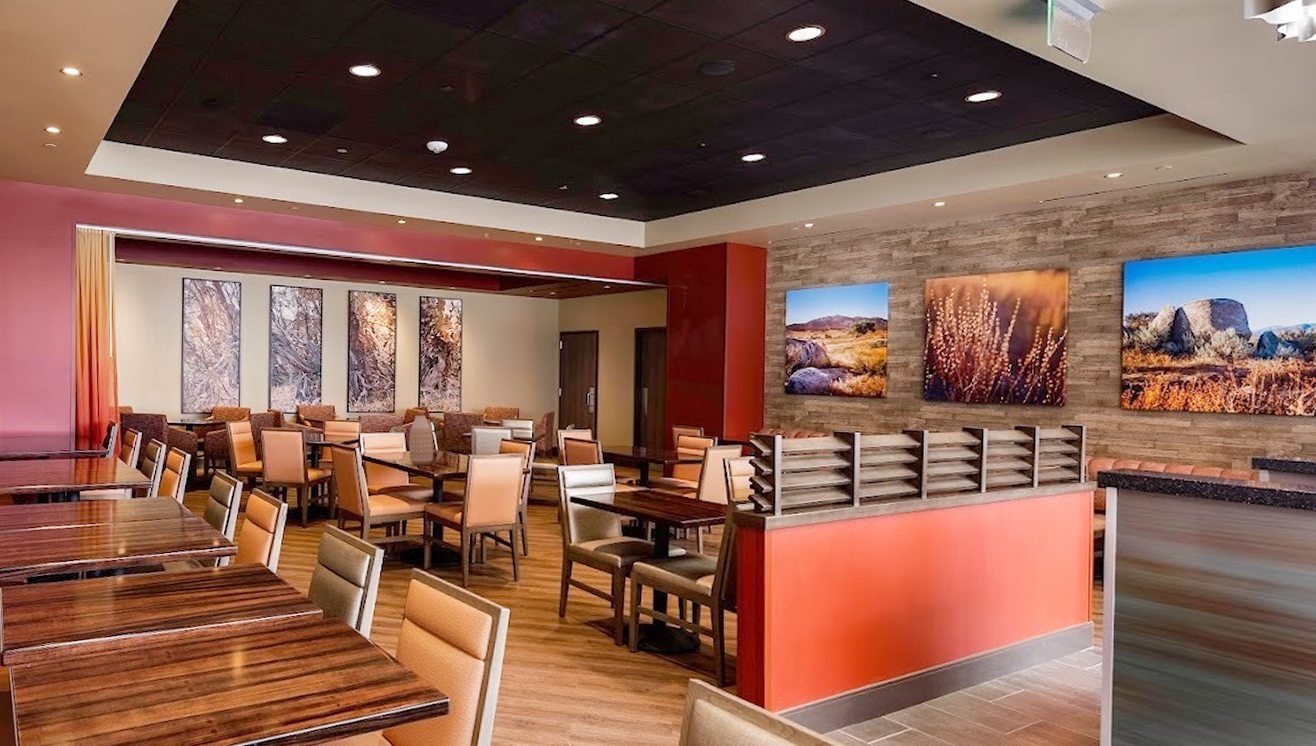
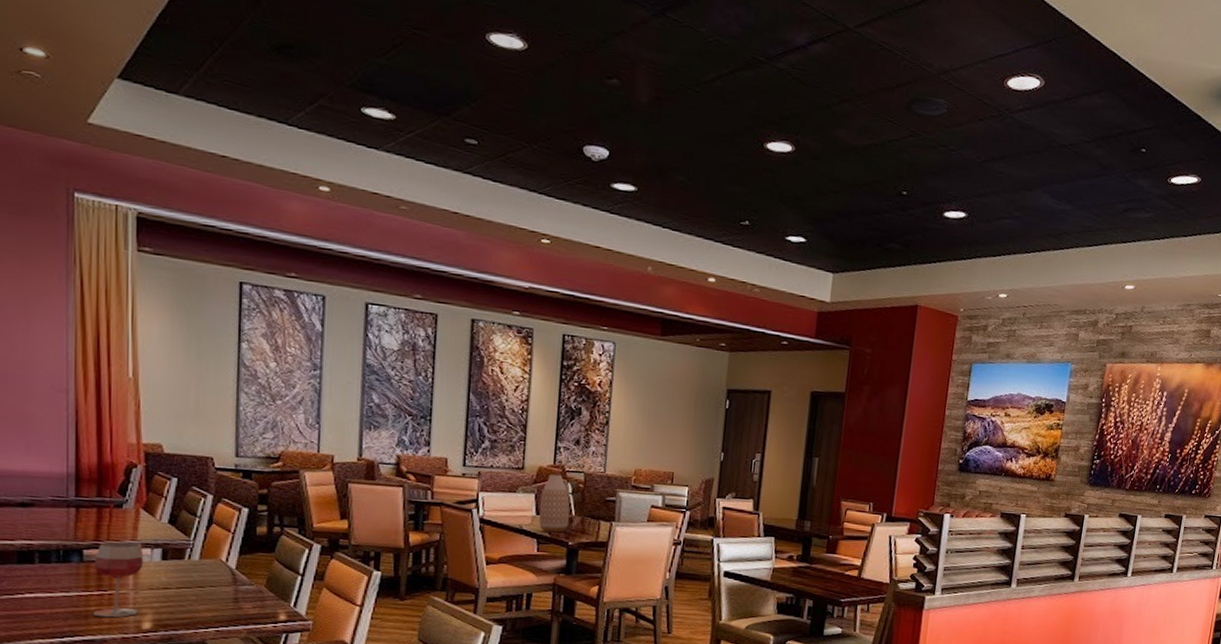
wineglass: none [86,484,120,545] -> present [92,541,144,618]

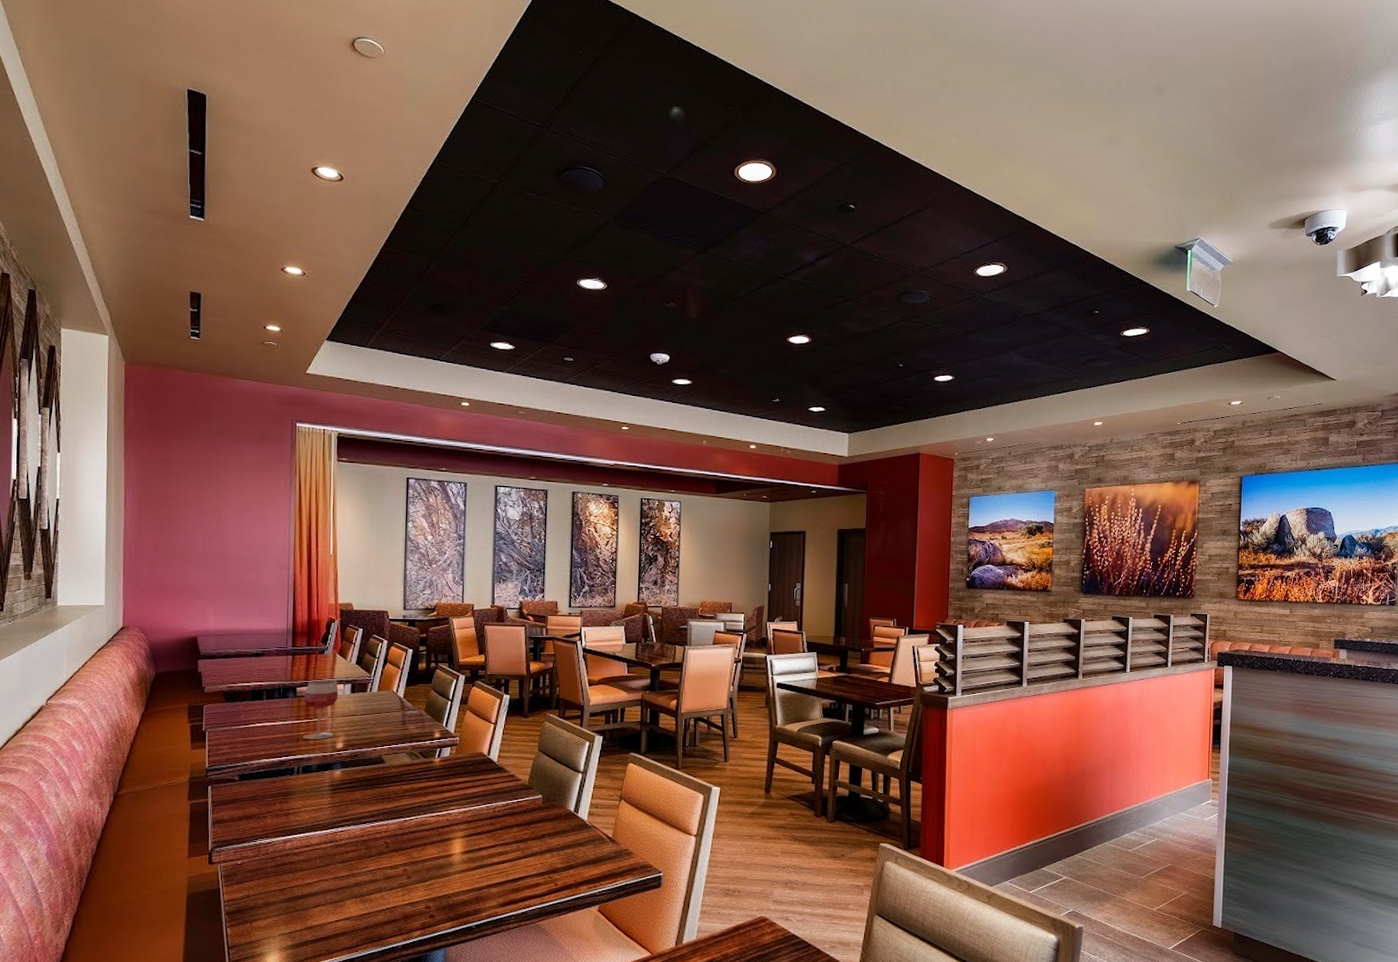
vase: present [539,475,570,533] -> none [628,610,651,657]

